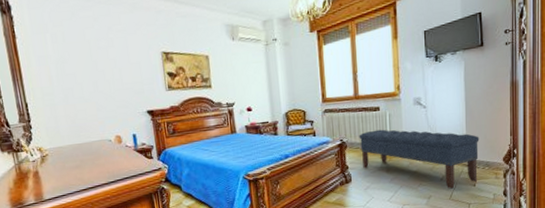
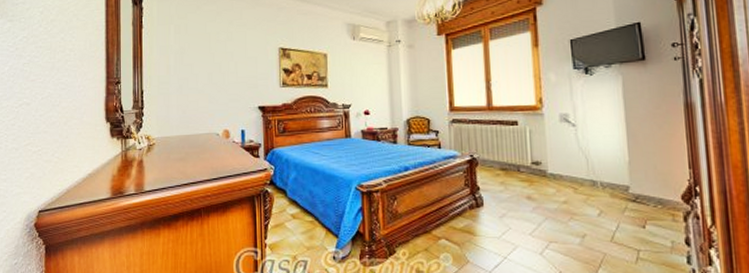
bench: present [359,129,480,189] -> none [492,147,648,228]

